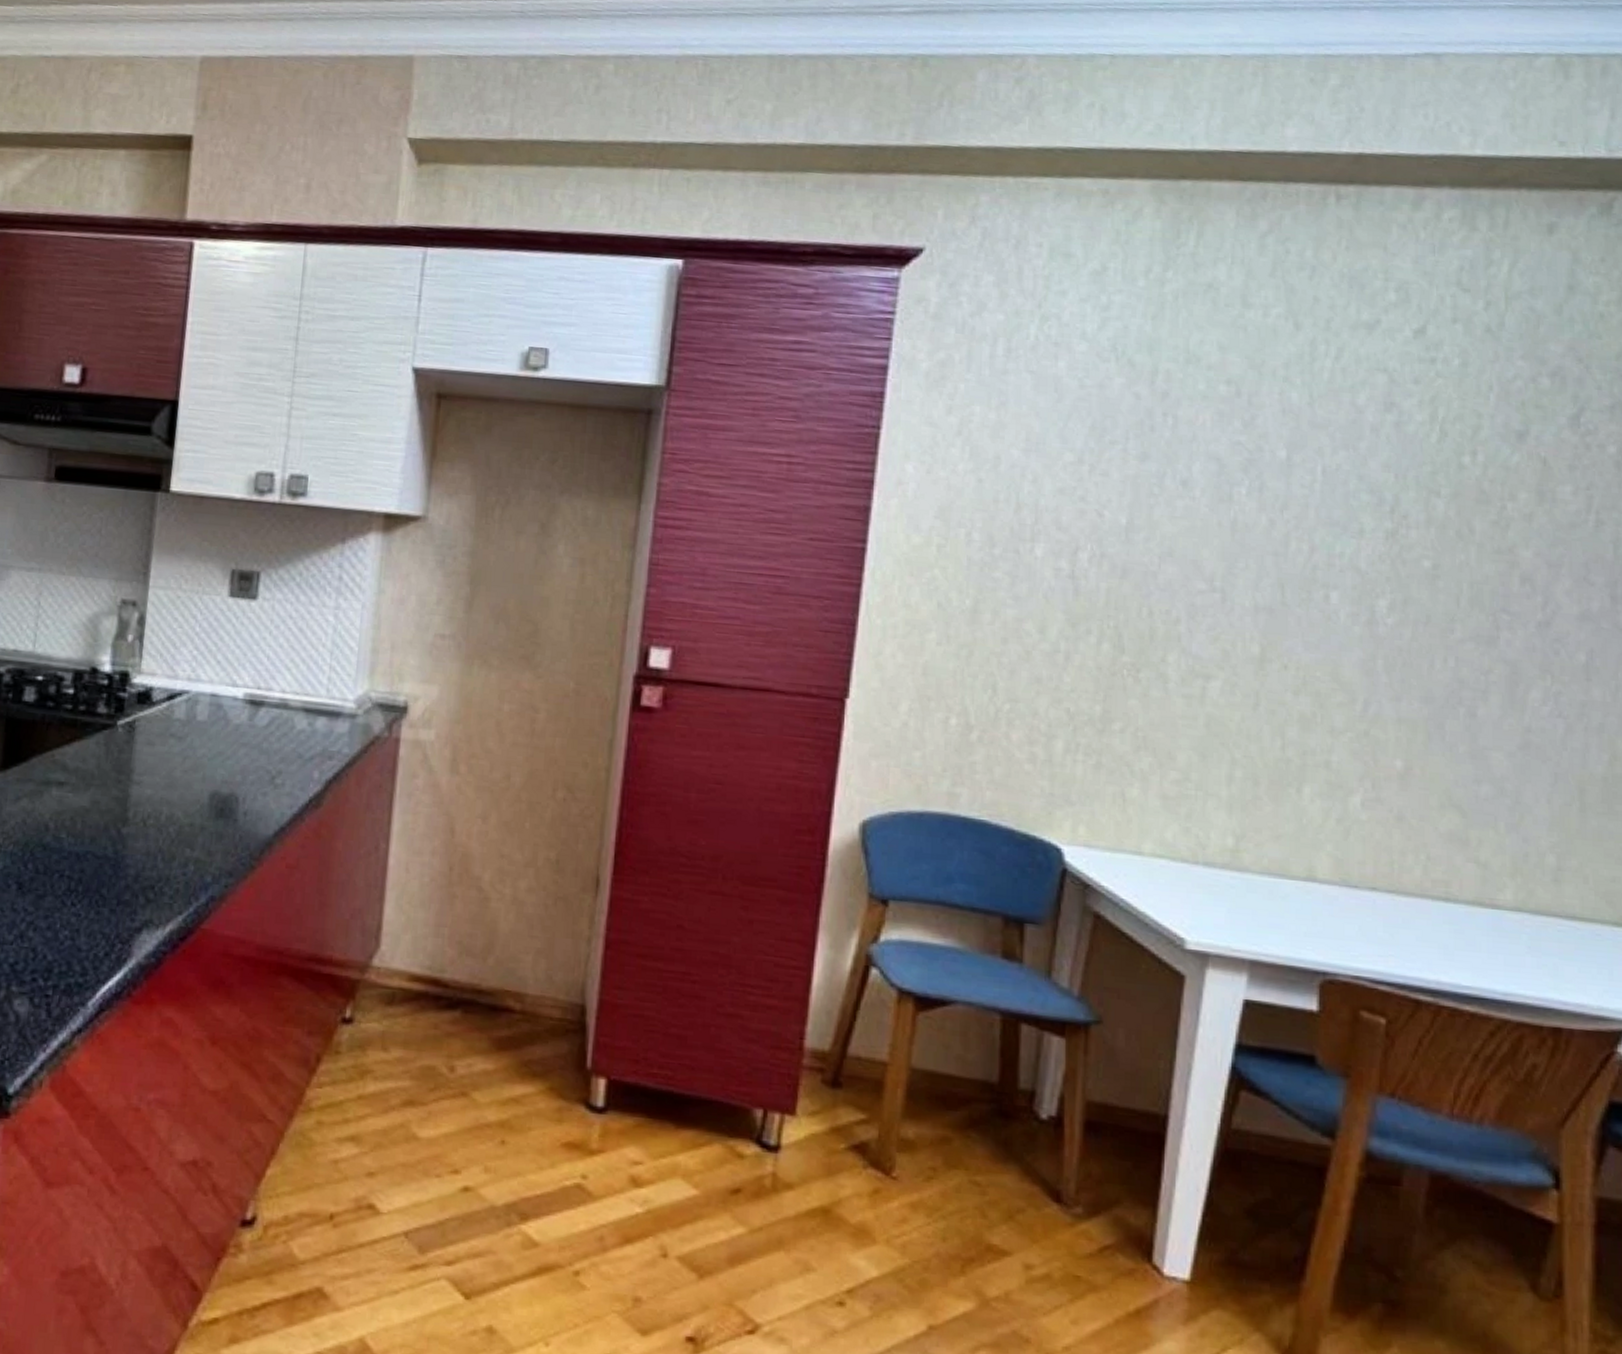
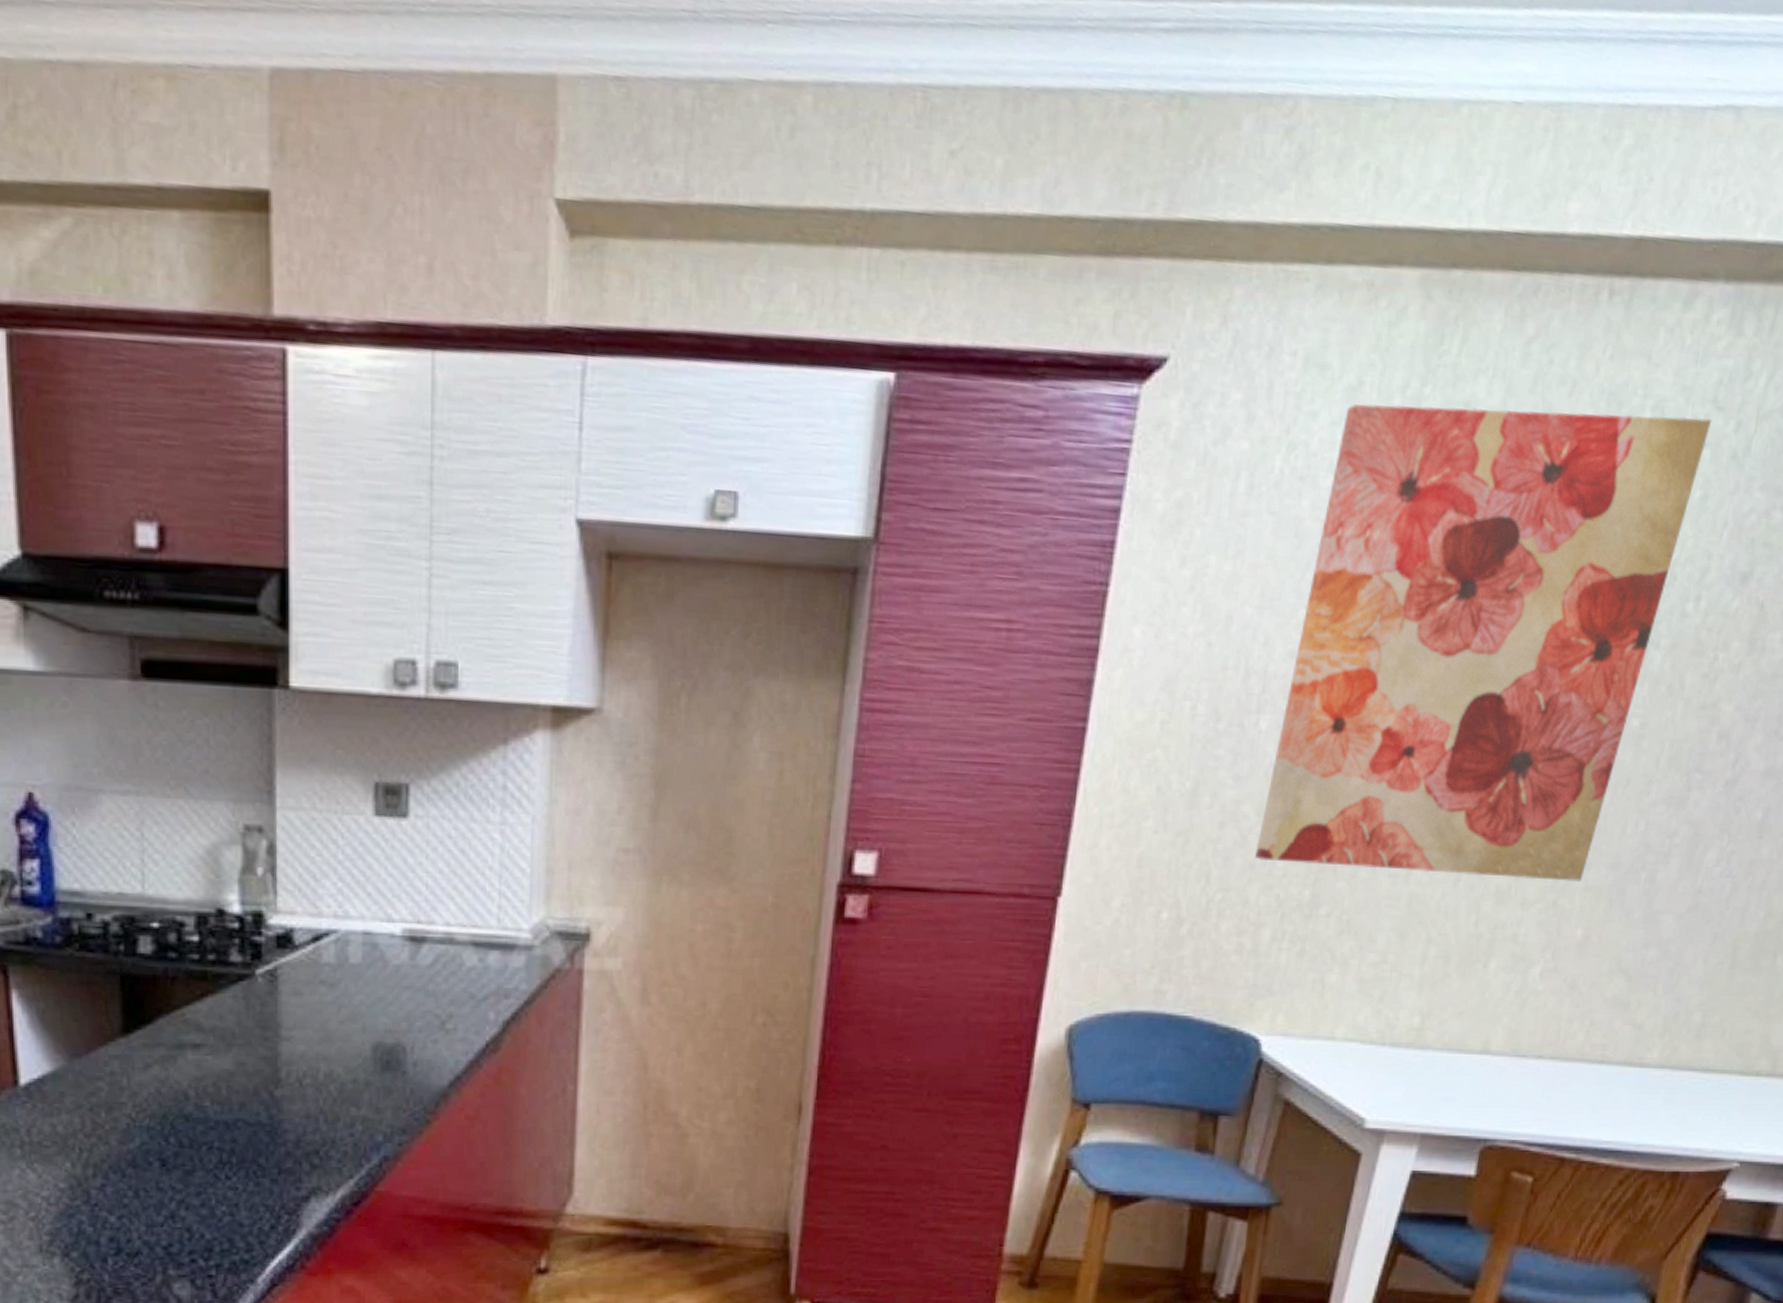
wall art: none [1040,285,1459,713] -> present [1254,404,1712,882]

